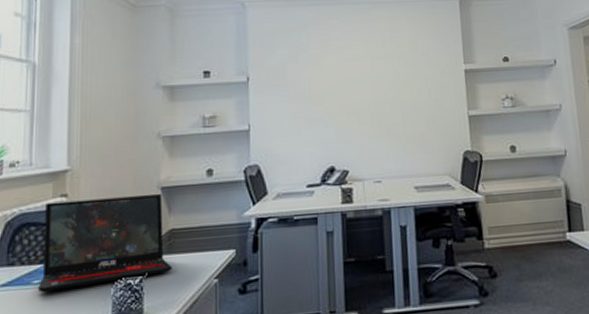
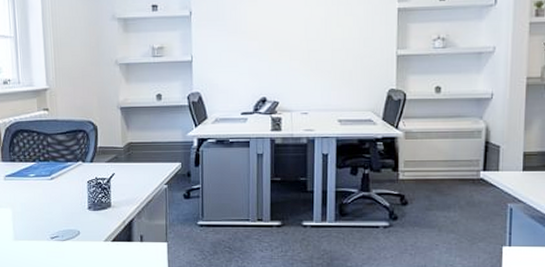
laptop: present [38,193,172,293] -> none [33,112,132,184]

